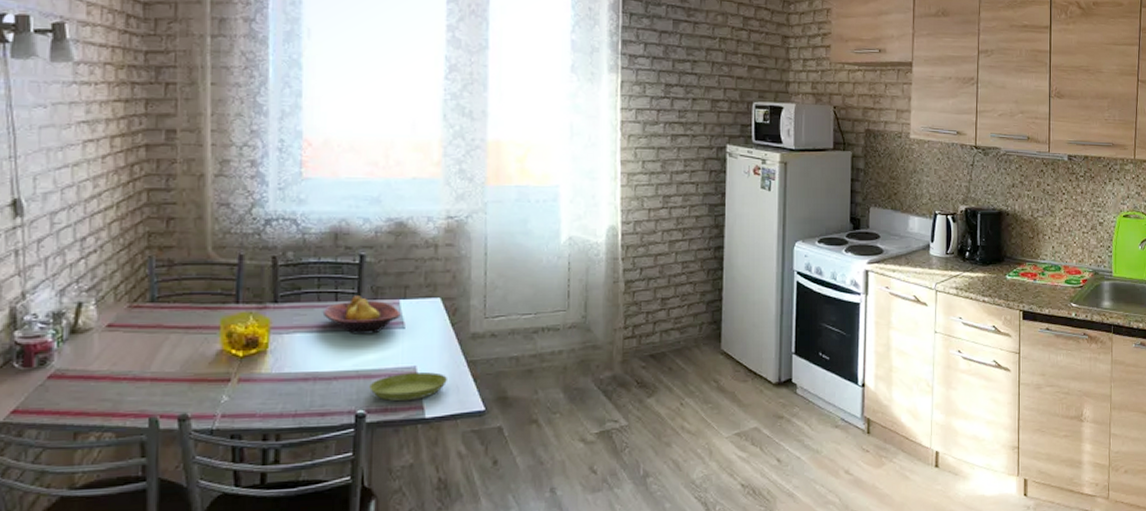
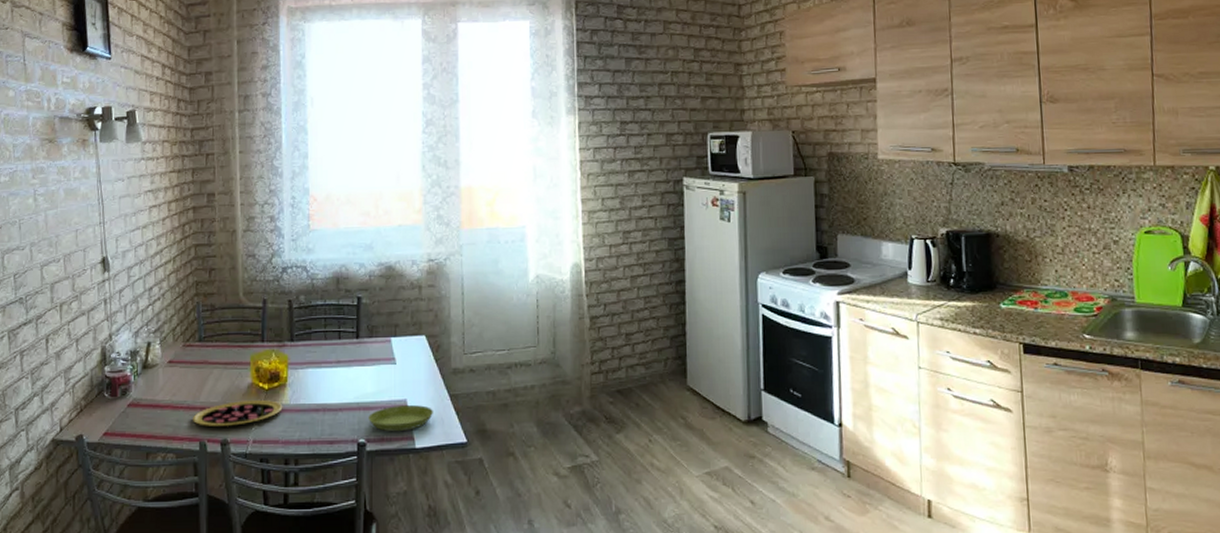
pizza: none [139,369,262,400] -> present [192,400,283,426]
fruit bowl: present [322,296,401,334] -> none [328,334,392,370]

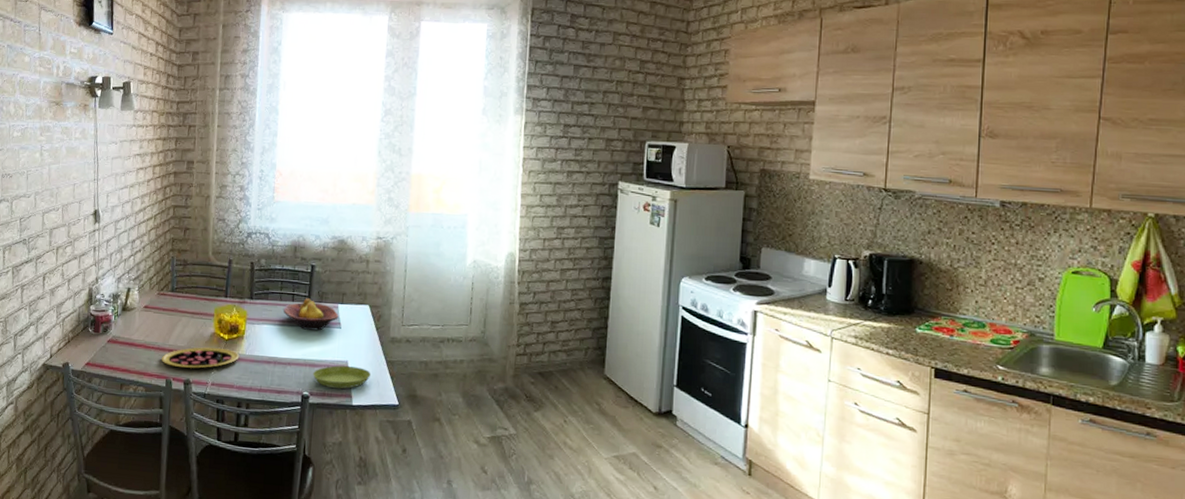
fruit bowl: none [328,334,392,370] -> present [283,298,339,331]

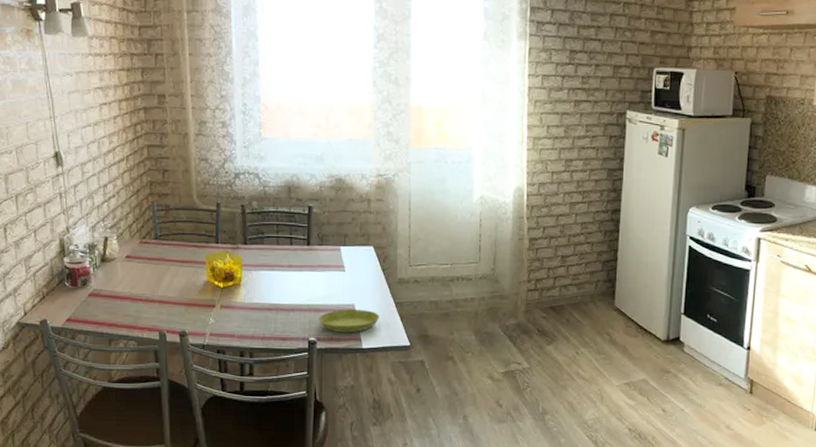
pizza: present [161,347,240,369] -> none [151,297,238,319]
fruit bowl: present [283,298,339,331] -> none [281,241,342,275]

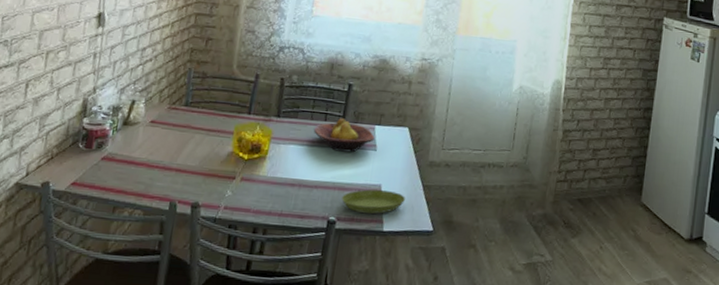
fruit bowl: none [281,241,342,275] -> present [313,118,375,153]

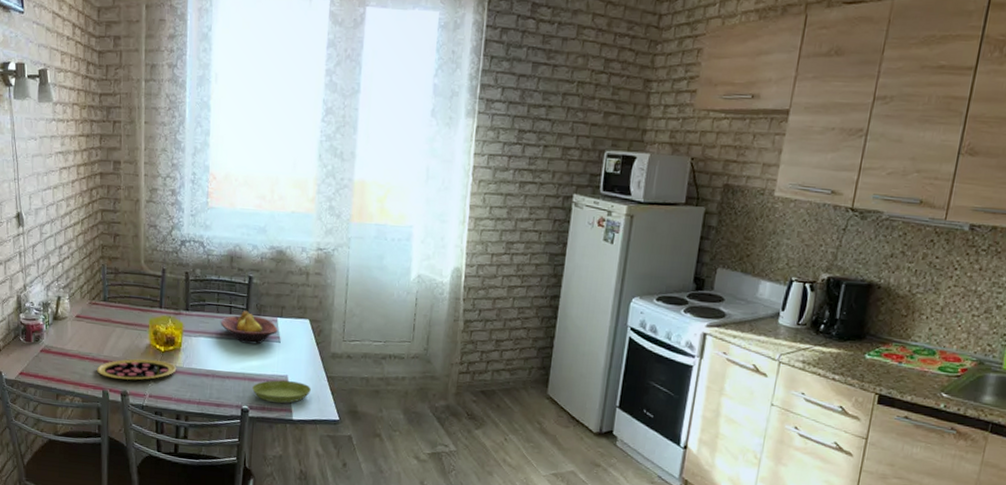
pizza: none [165,167,260,191] -> present [96,358,177,380]

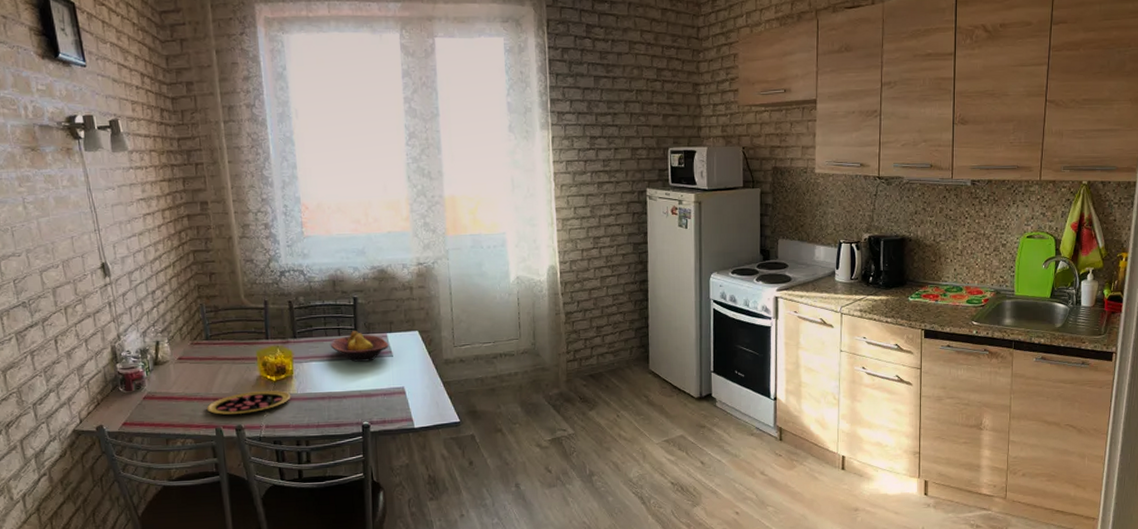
saucer: present [252,380,311,404] -> none [370,391,429,415]

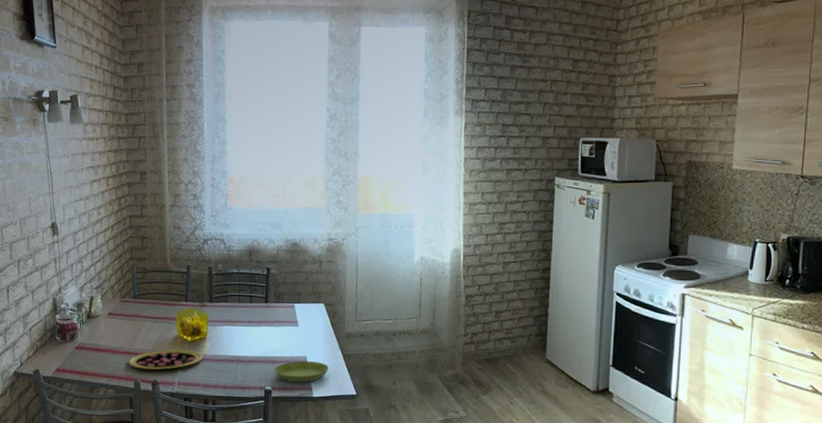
fruit bowl: present [330,331,389,362] -> none [242,299,296,329]
saucer: none [370,391,429,415] -> present [274,361,328,383]

